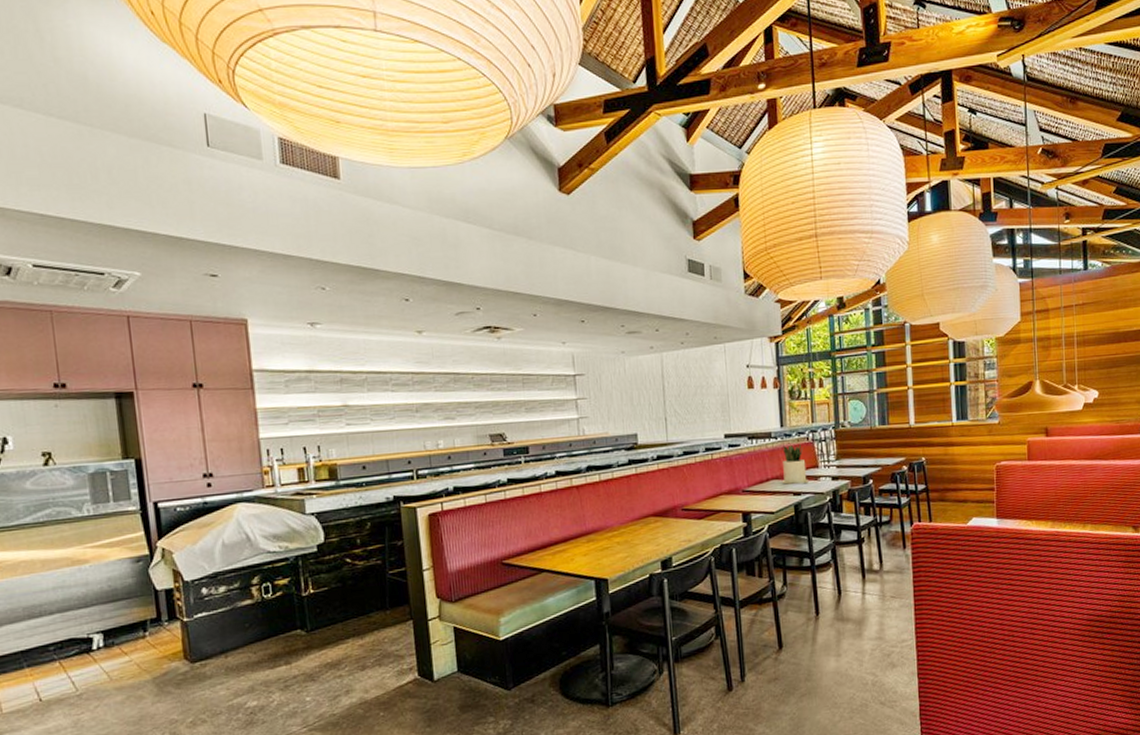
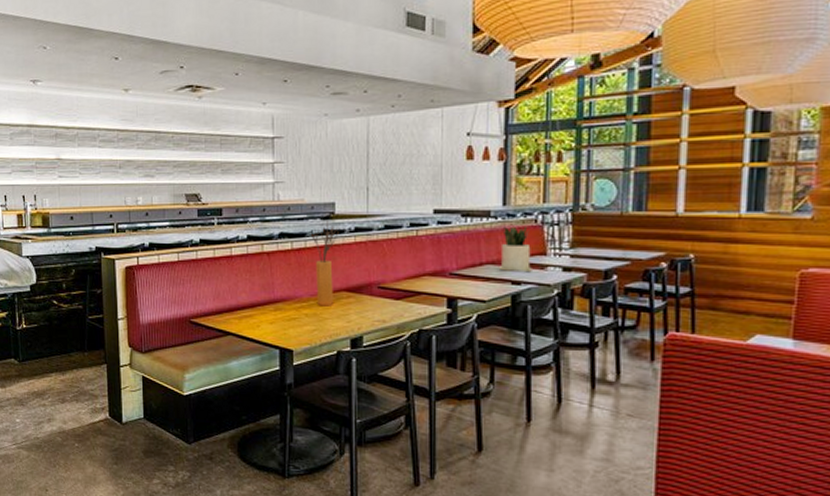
vase: none [617,451,644,533] -> present [311,221,340,307]

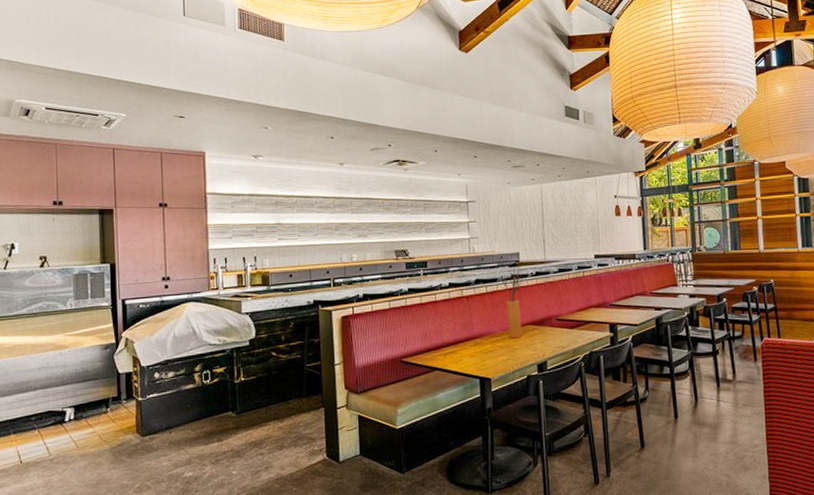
planter: present [498,226,532,273] -> none [644,264,668,301]

